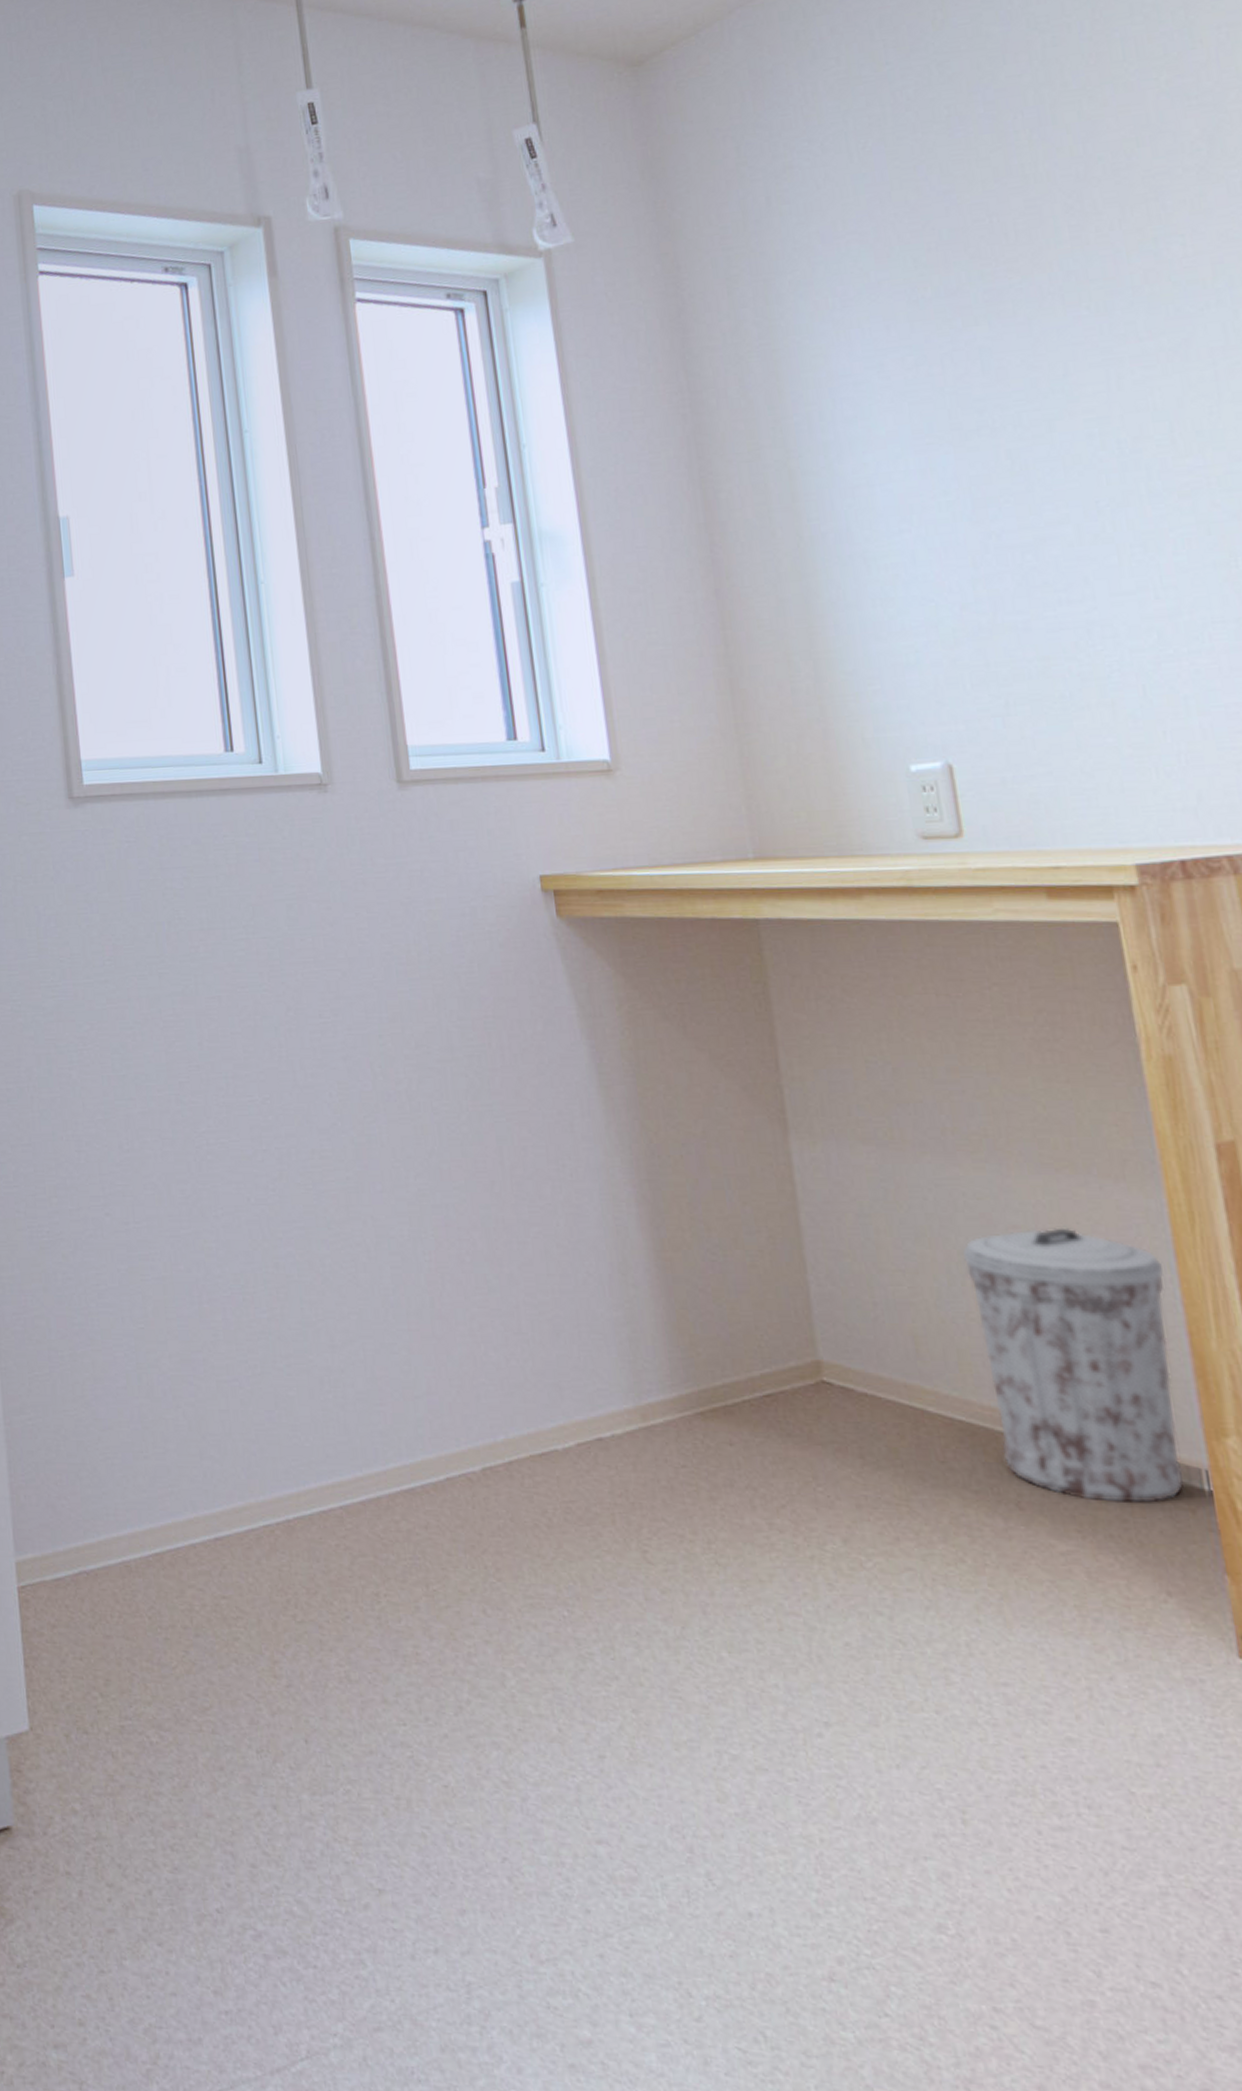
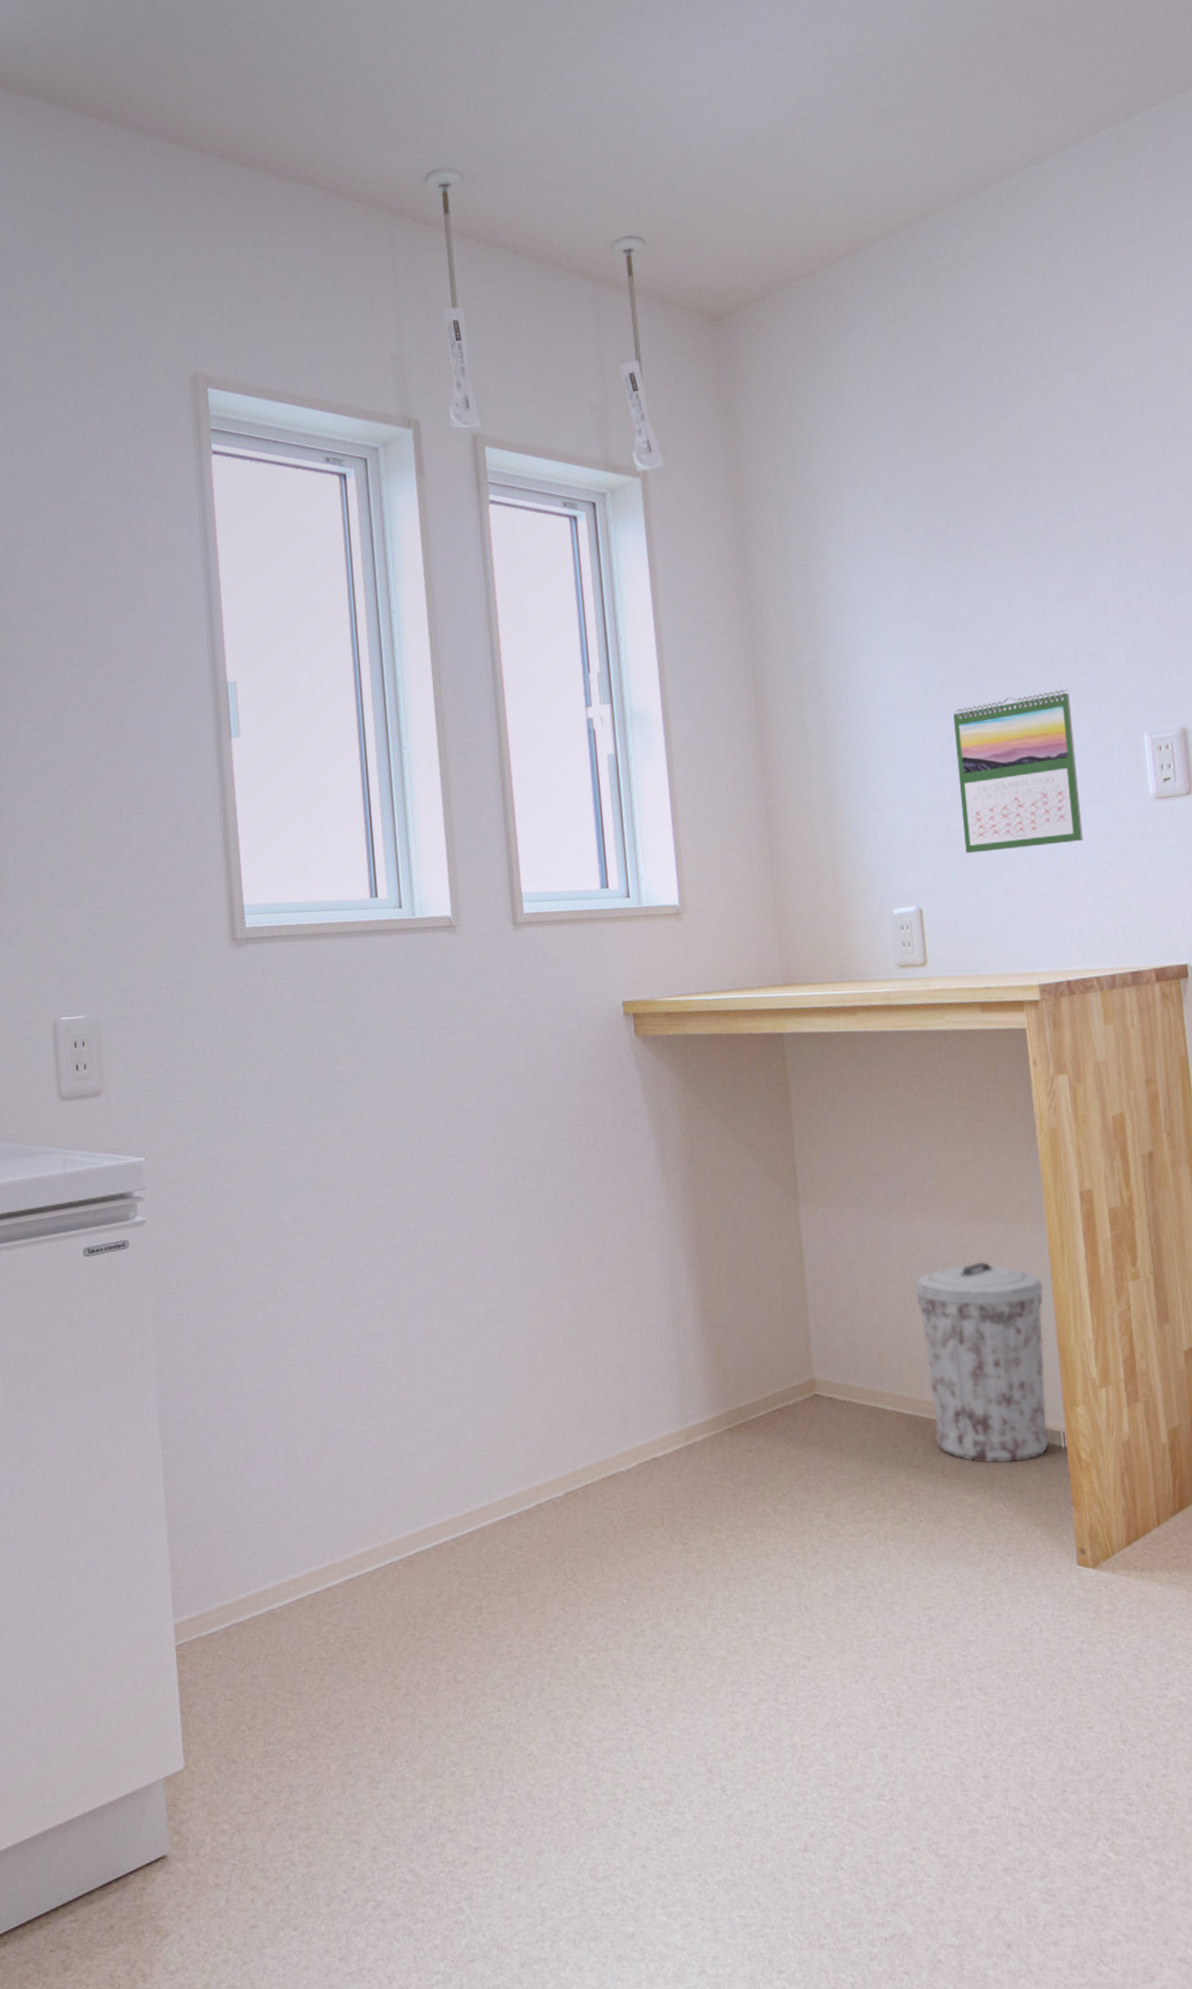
calendar: none [987,478,1196,694] -> present [953,689,1083,854]

